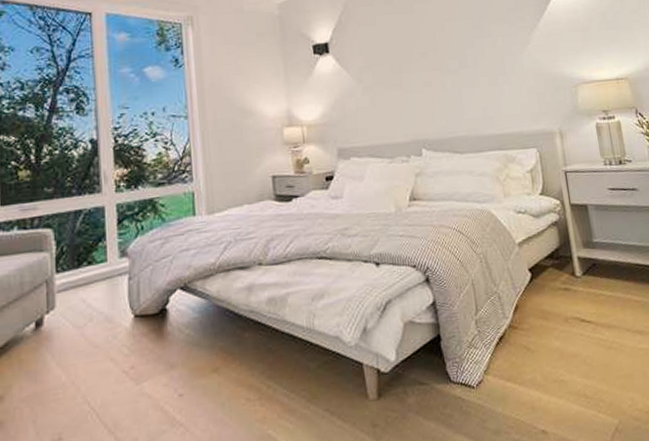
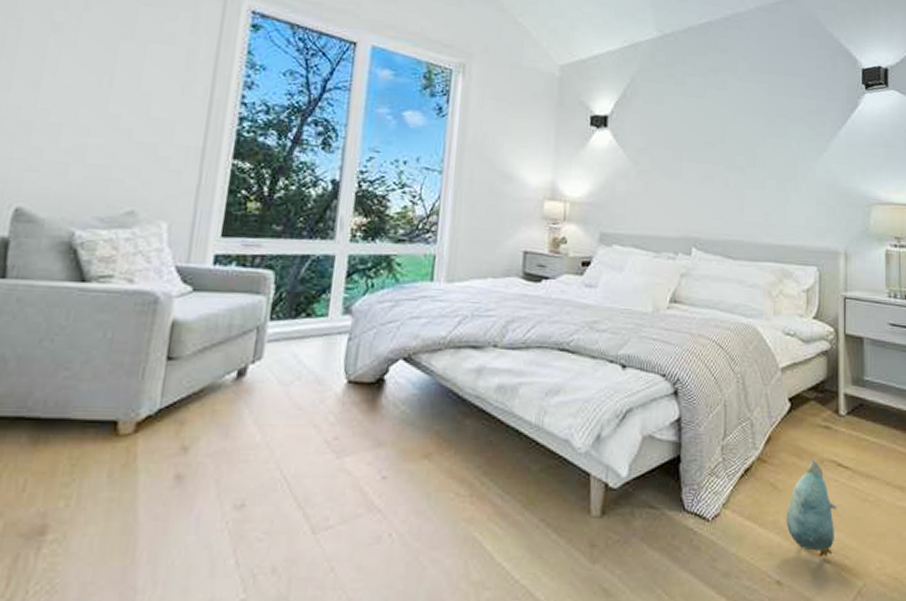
plush toy: none [541,318,588,404] -> present [786,457,837,557]

